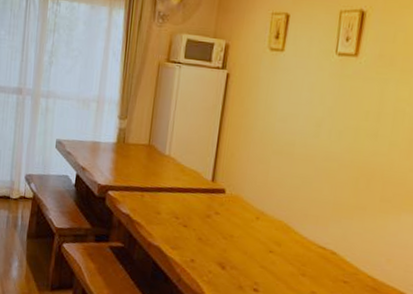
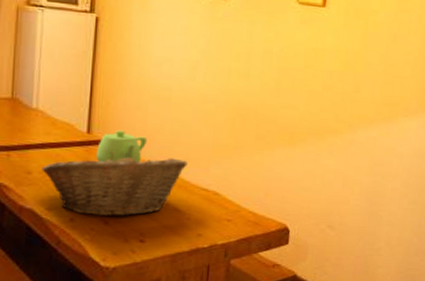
fruit basket: none [169,201,306,265] -> present [42,152,188,217]
teapot: none [218,180,268,214] -> present [97,129,148,162]

